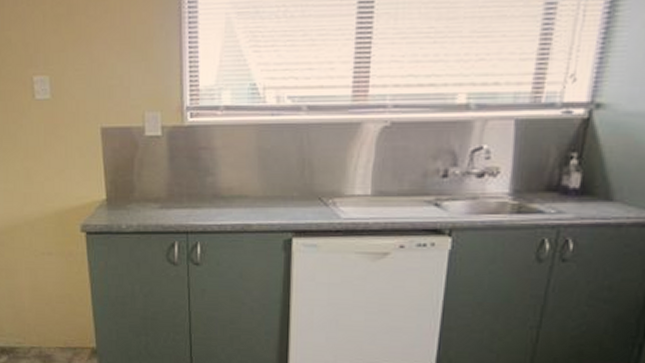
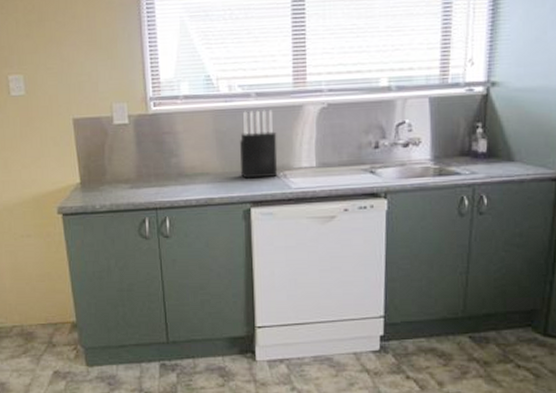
knife block: none [284,126,329,205] -> present [240,109,278,179]

